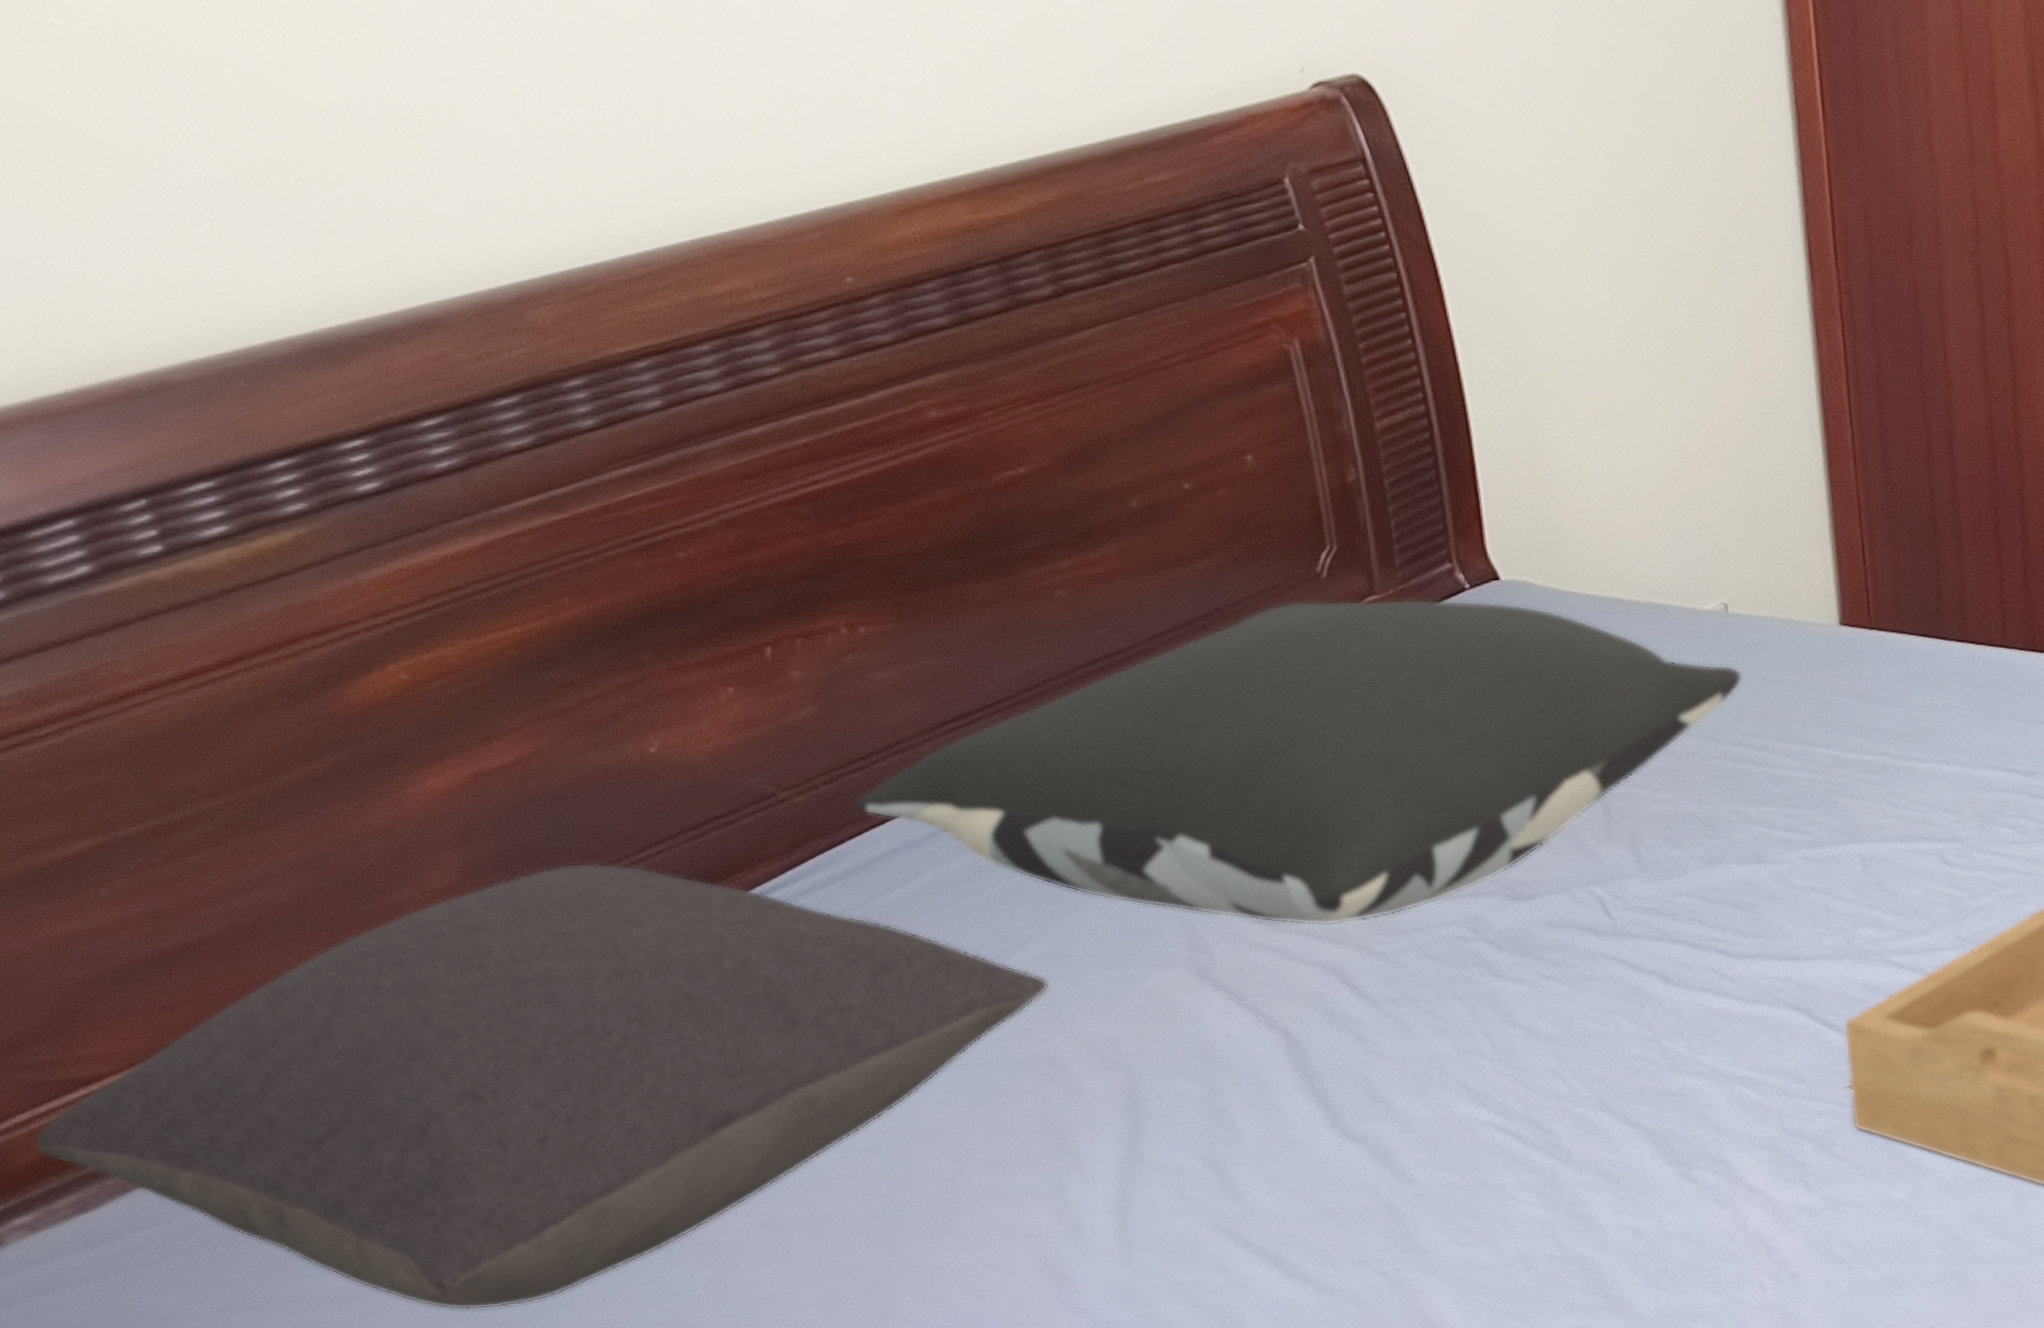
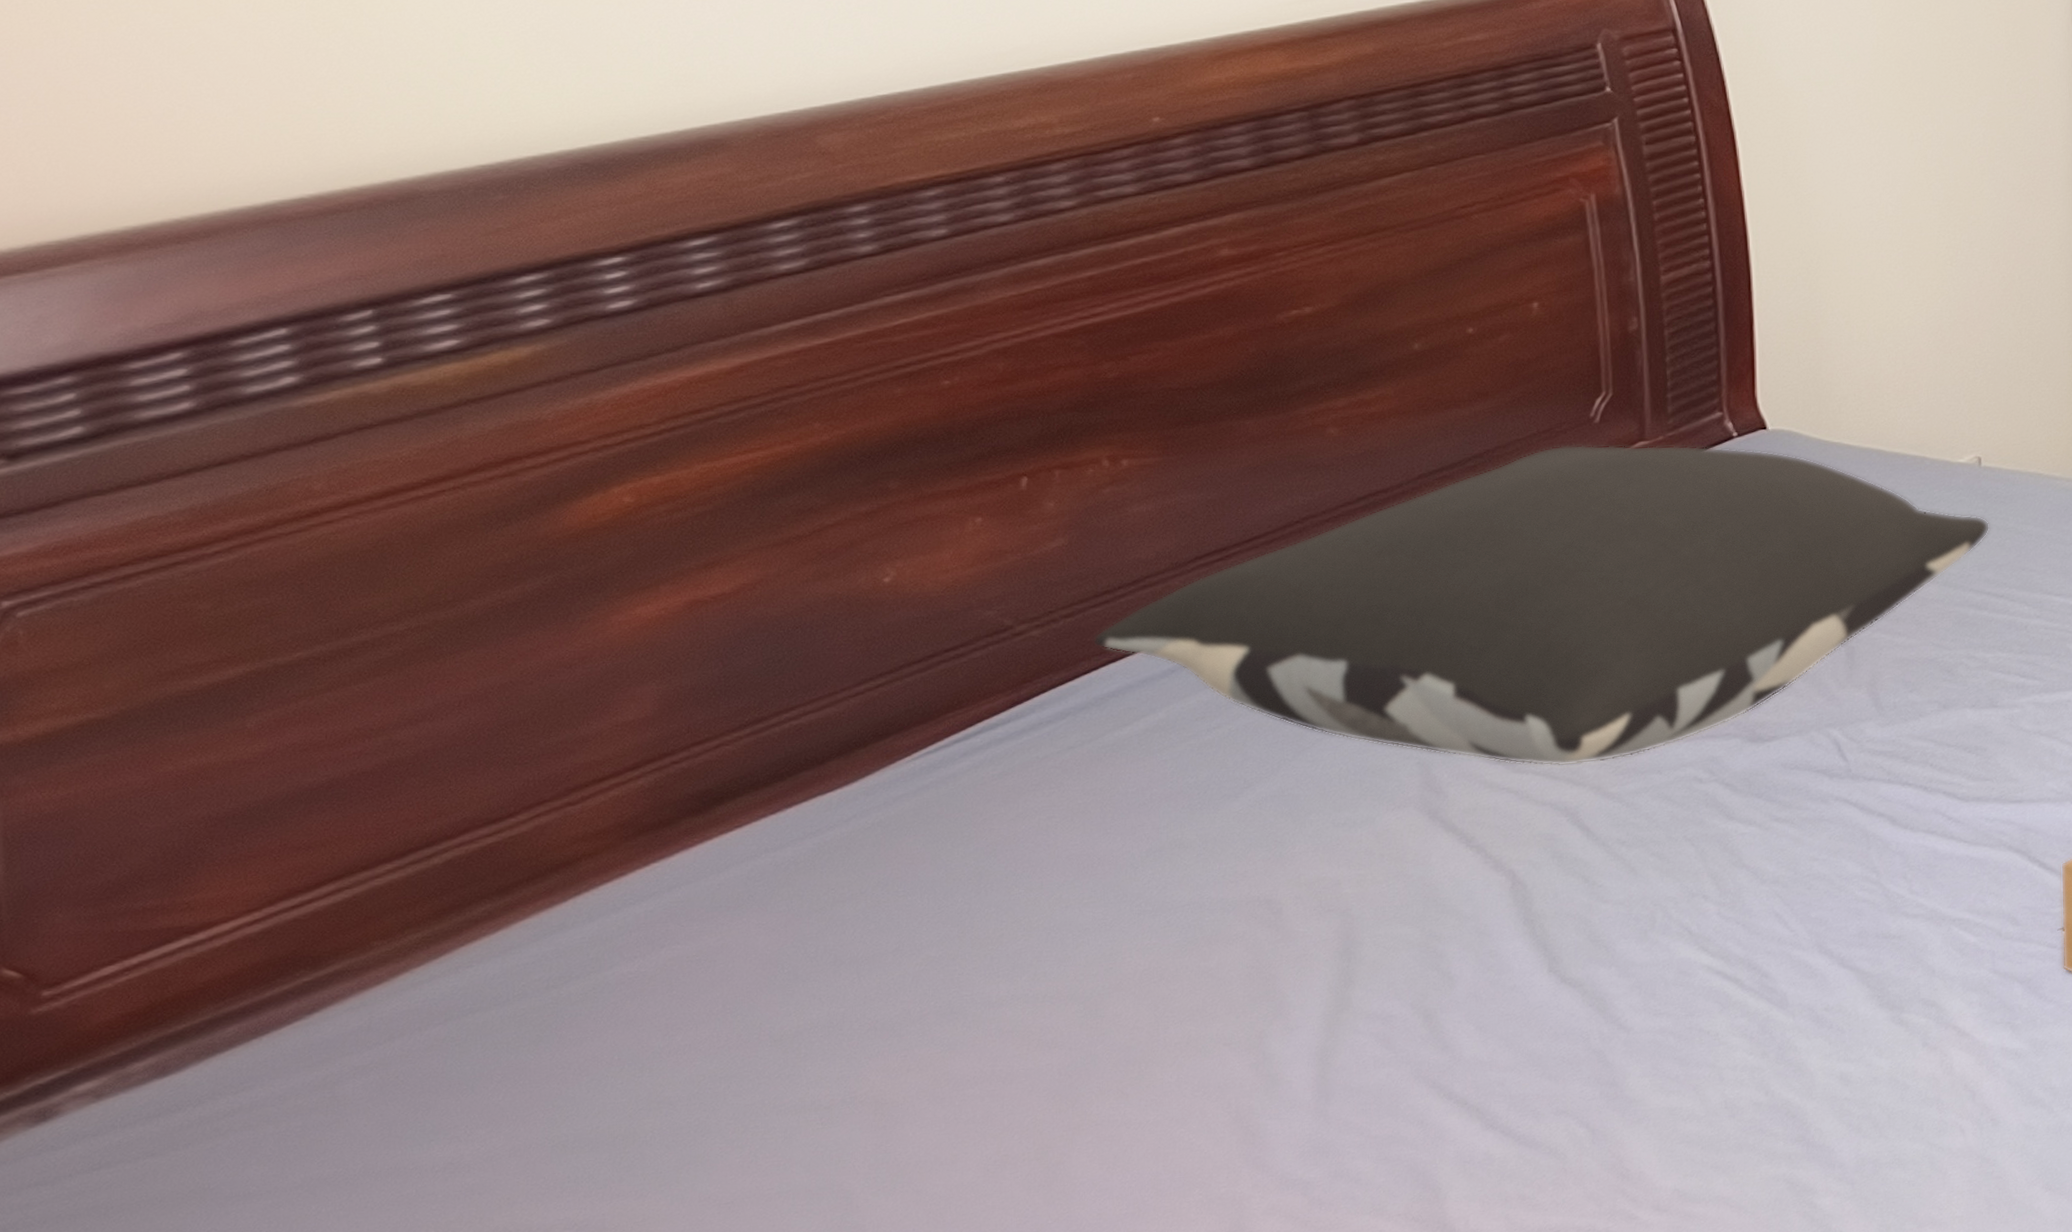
pillow: present [35,862,1050,1311] -> none [119,695,1275,1181]

